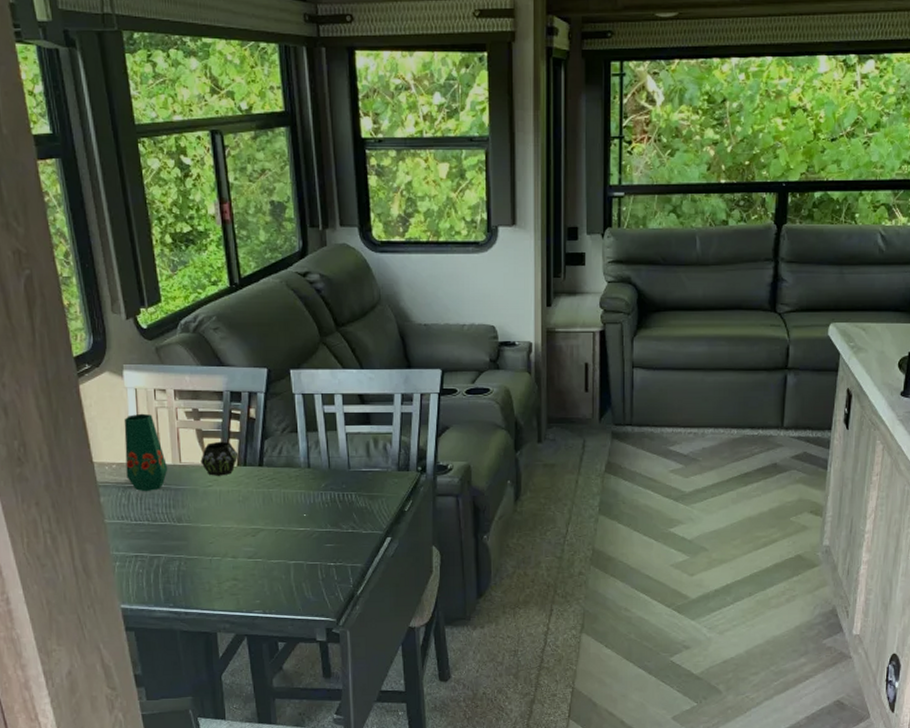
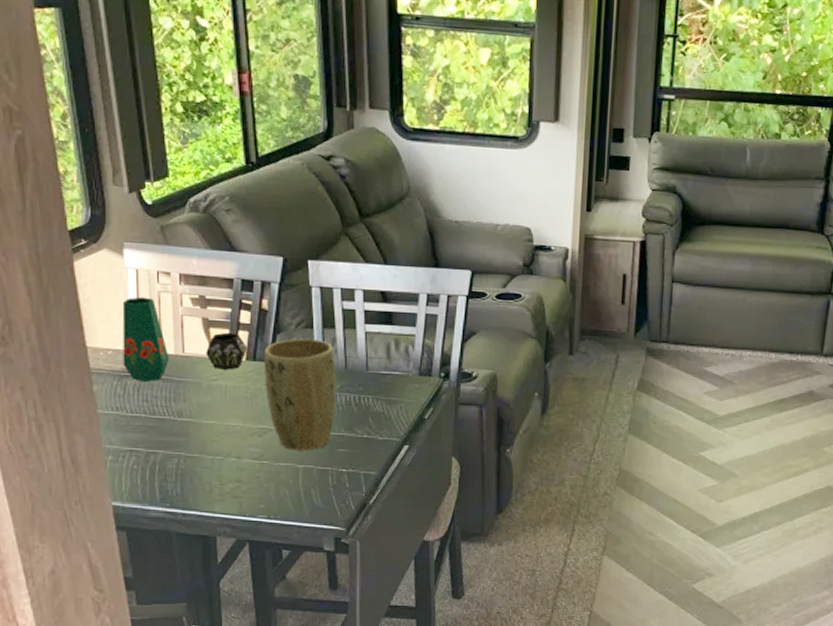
plant pot: none [253,443,322,548] -> present [263,338,337,451]

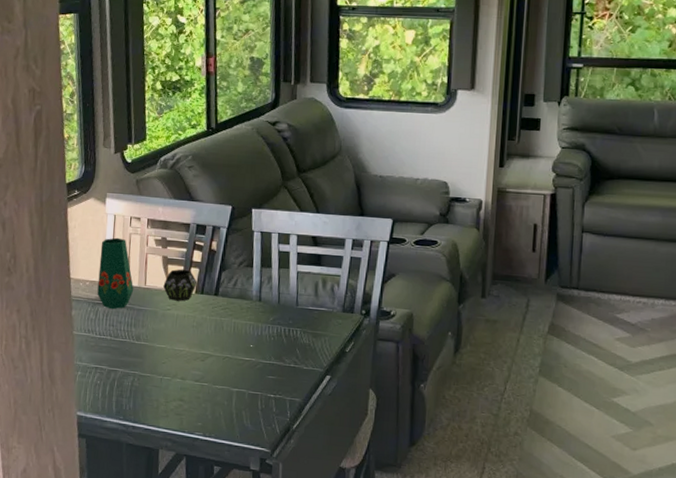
plant pot: present [263,338,337,451] -> none [209,276,270,376]

